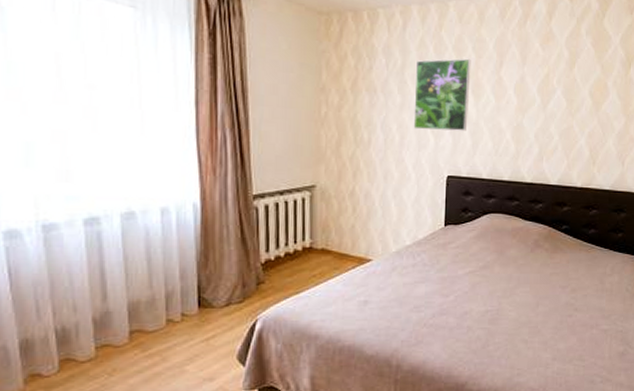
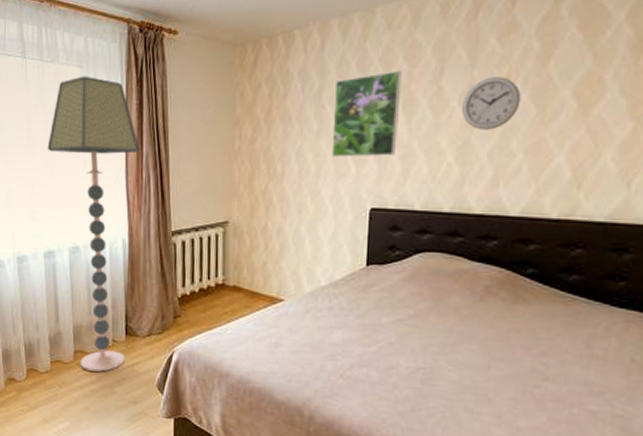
floor lamp: none [87,18,213,352] -> present [47,75,139,372]
wall clock: none [516,73,557,116] -> present [462,77,521,130]

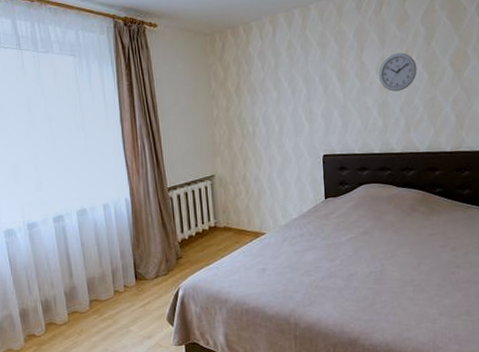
floor lamp: present [47,75,139,372] -> none [48,63,137,316]
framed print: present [331,70,402,157] -> none [287,50,337,118]

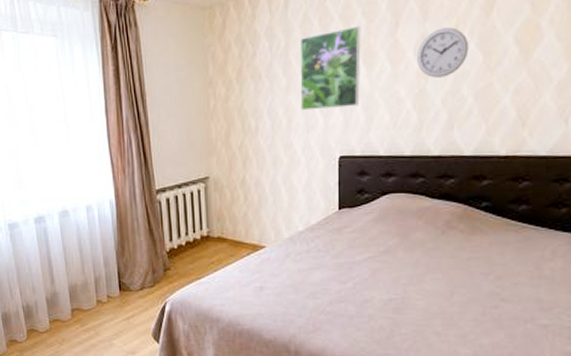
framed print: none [287,50,337,118] -> present [299,25,361,111]

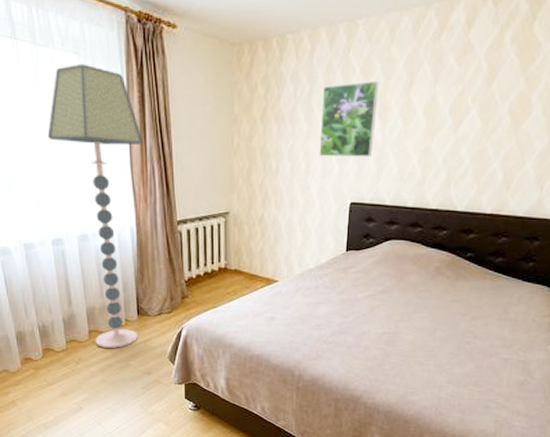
floor lamp: none [29,44,120,327] -> present [47,63,143,348]
wall clock: present [417,27,469,78] -> none [426,92,471,138]

